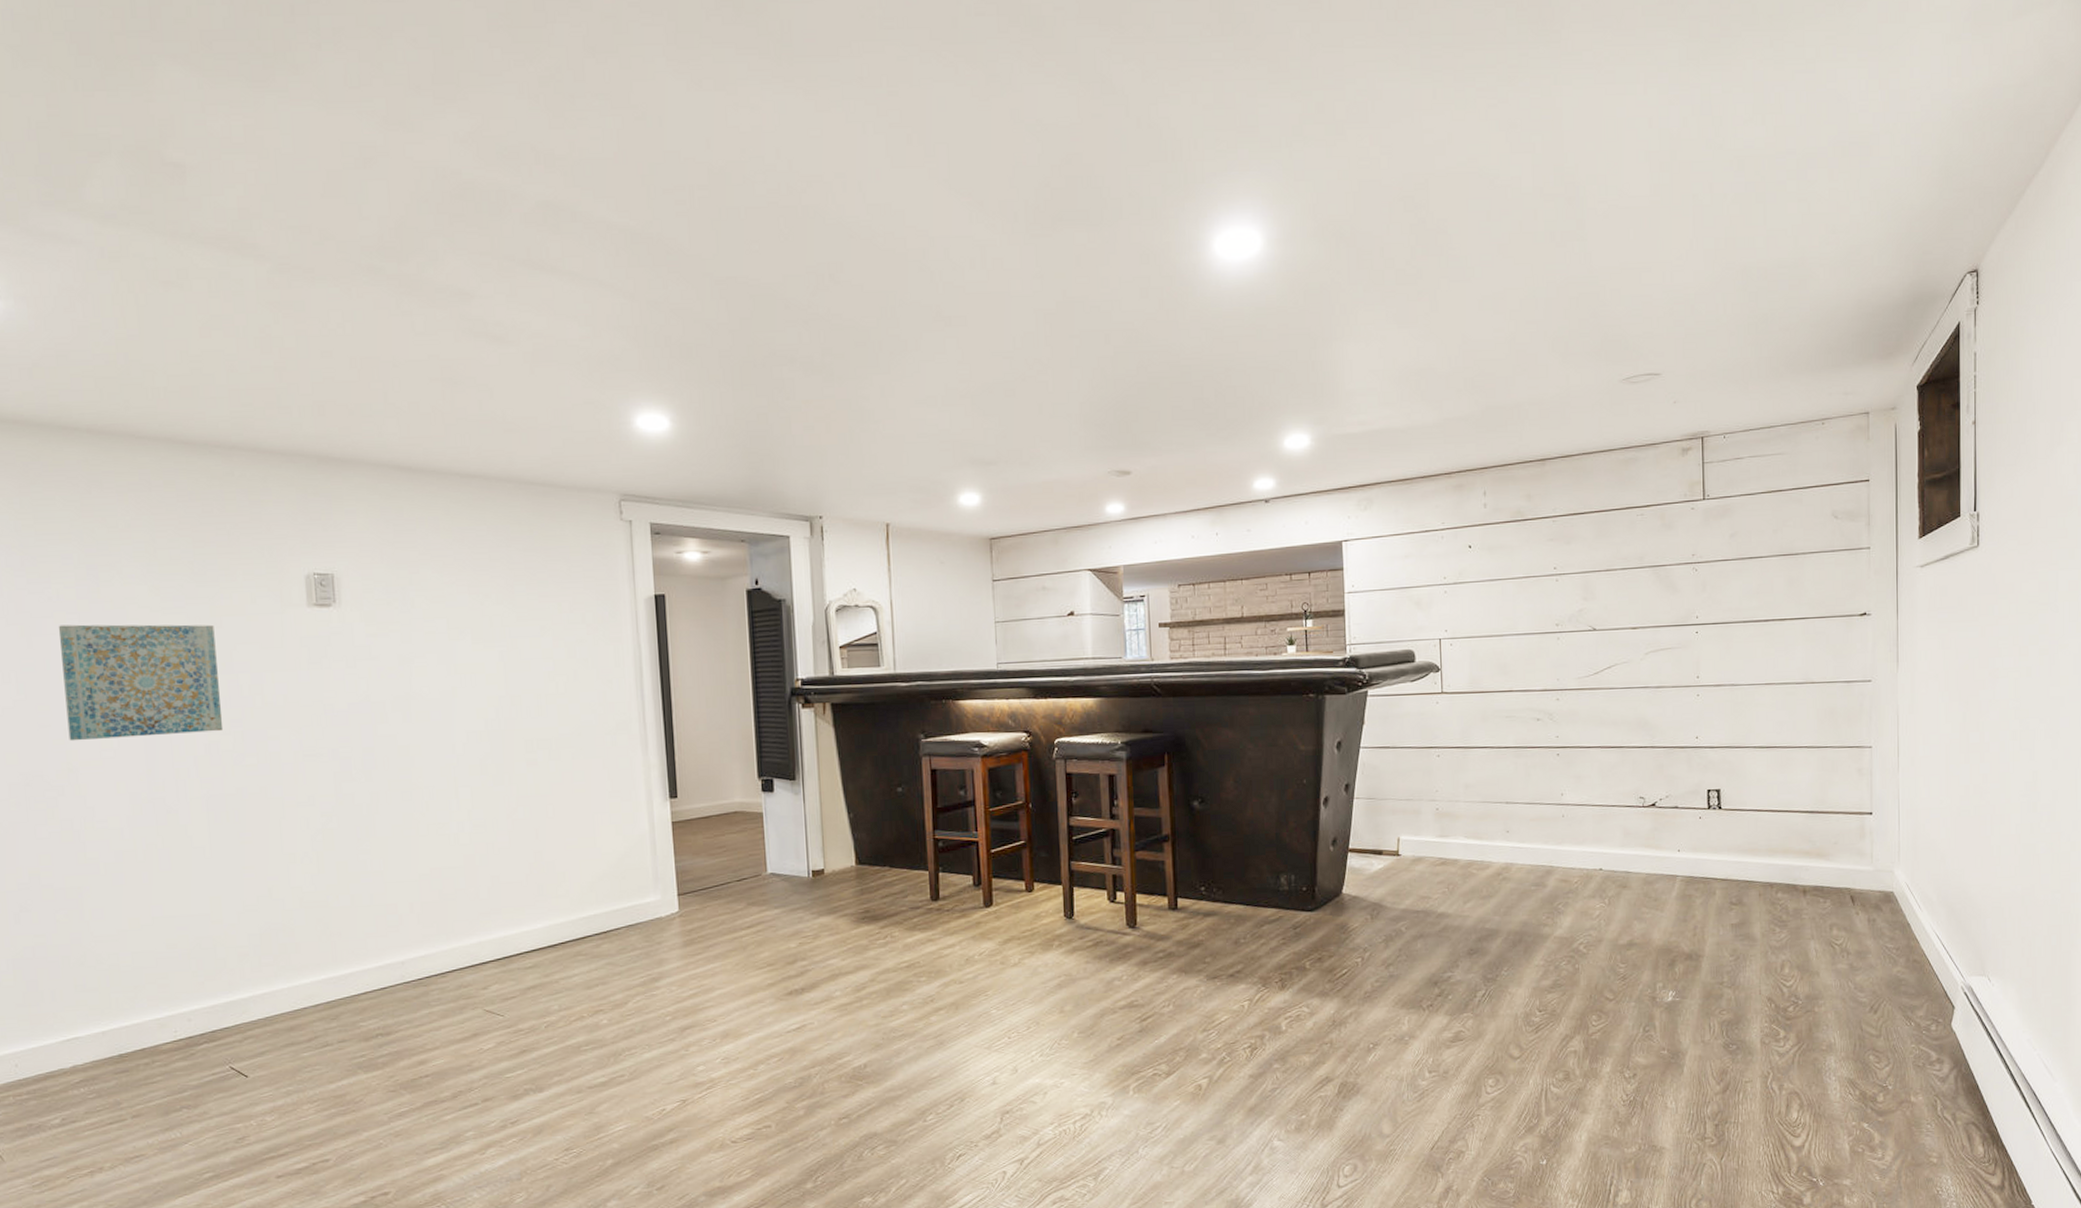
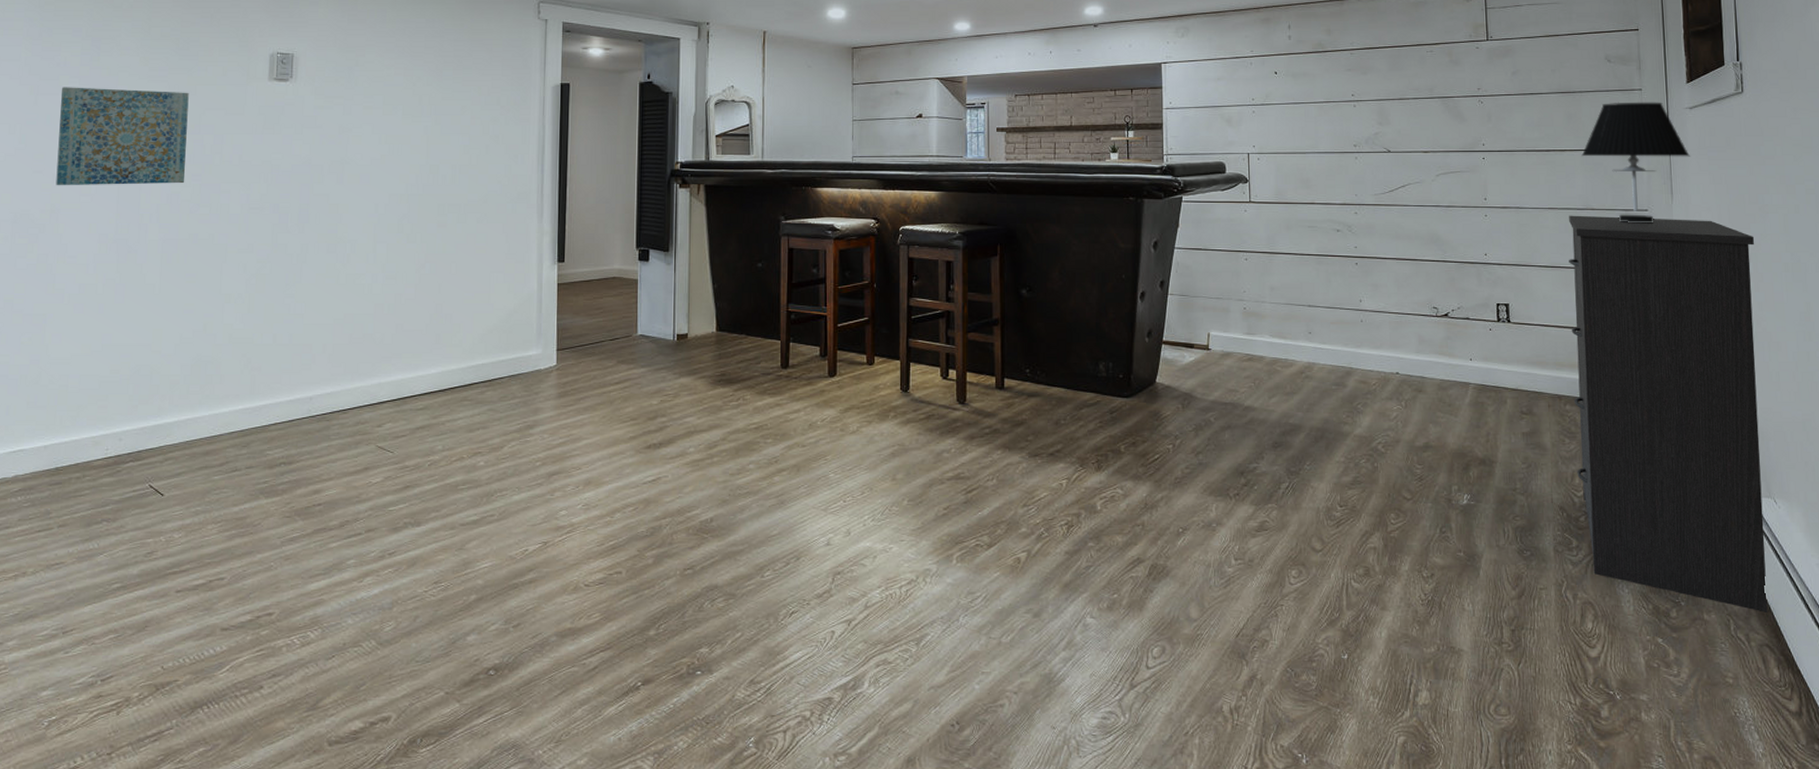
dresser: none [1785,688,1982,1091] -> present [1569,215,1768,613]
table lamp: none [1802,561,1920,696] -> present [1581,102,1691,224]

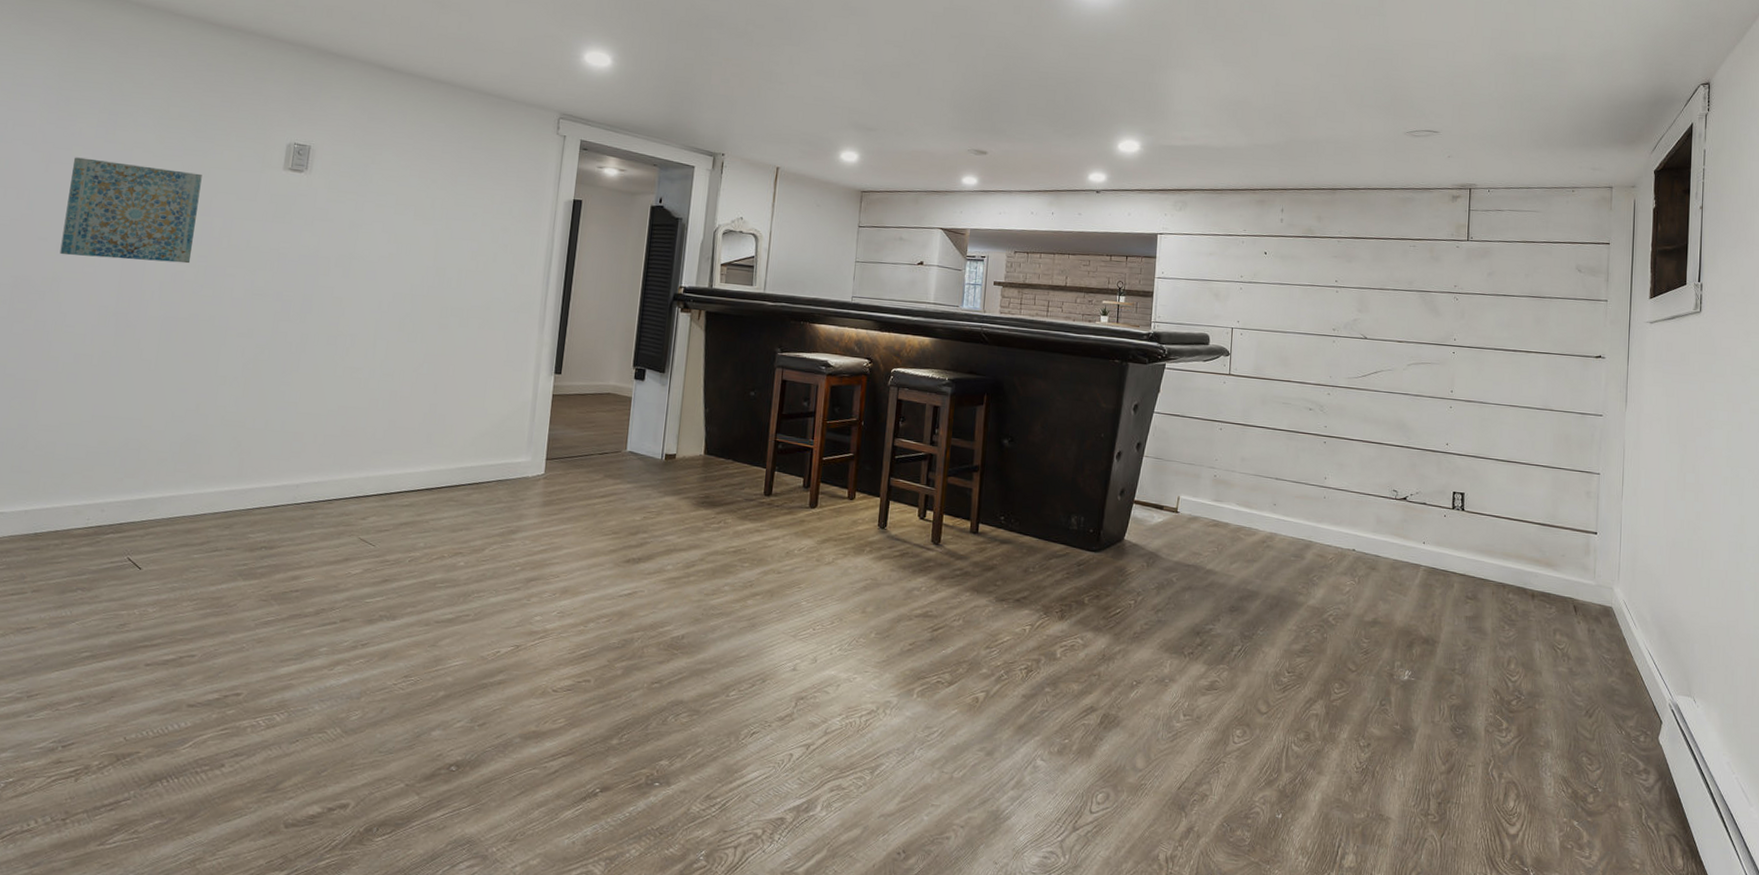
dresser: present [1569,215,1768,613] -> none [1513,414,1698,805]
table lamp: present [1581,102,1691,224] -> none [1545,310,1647,429]

